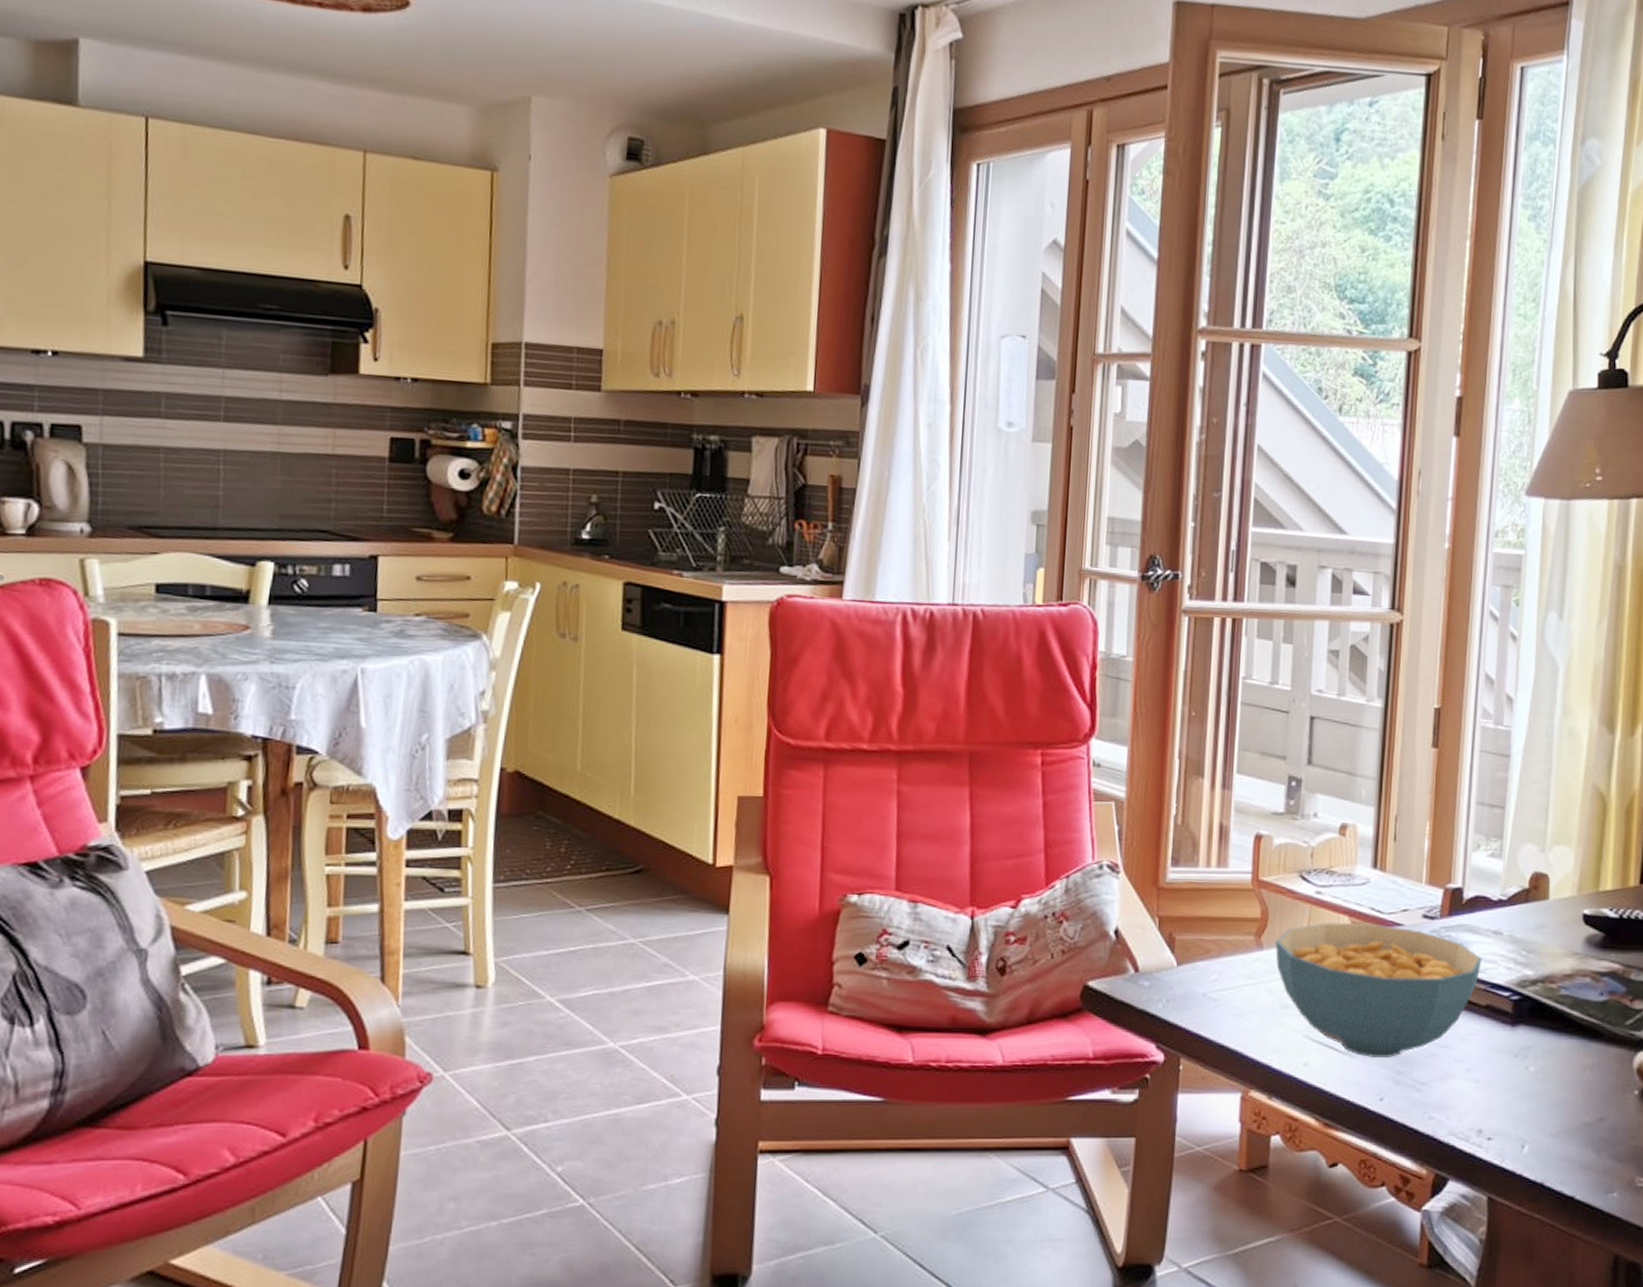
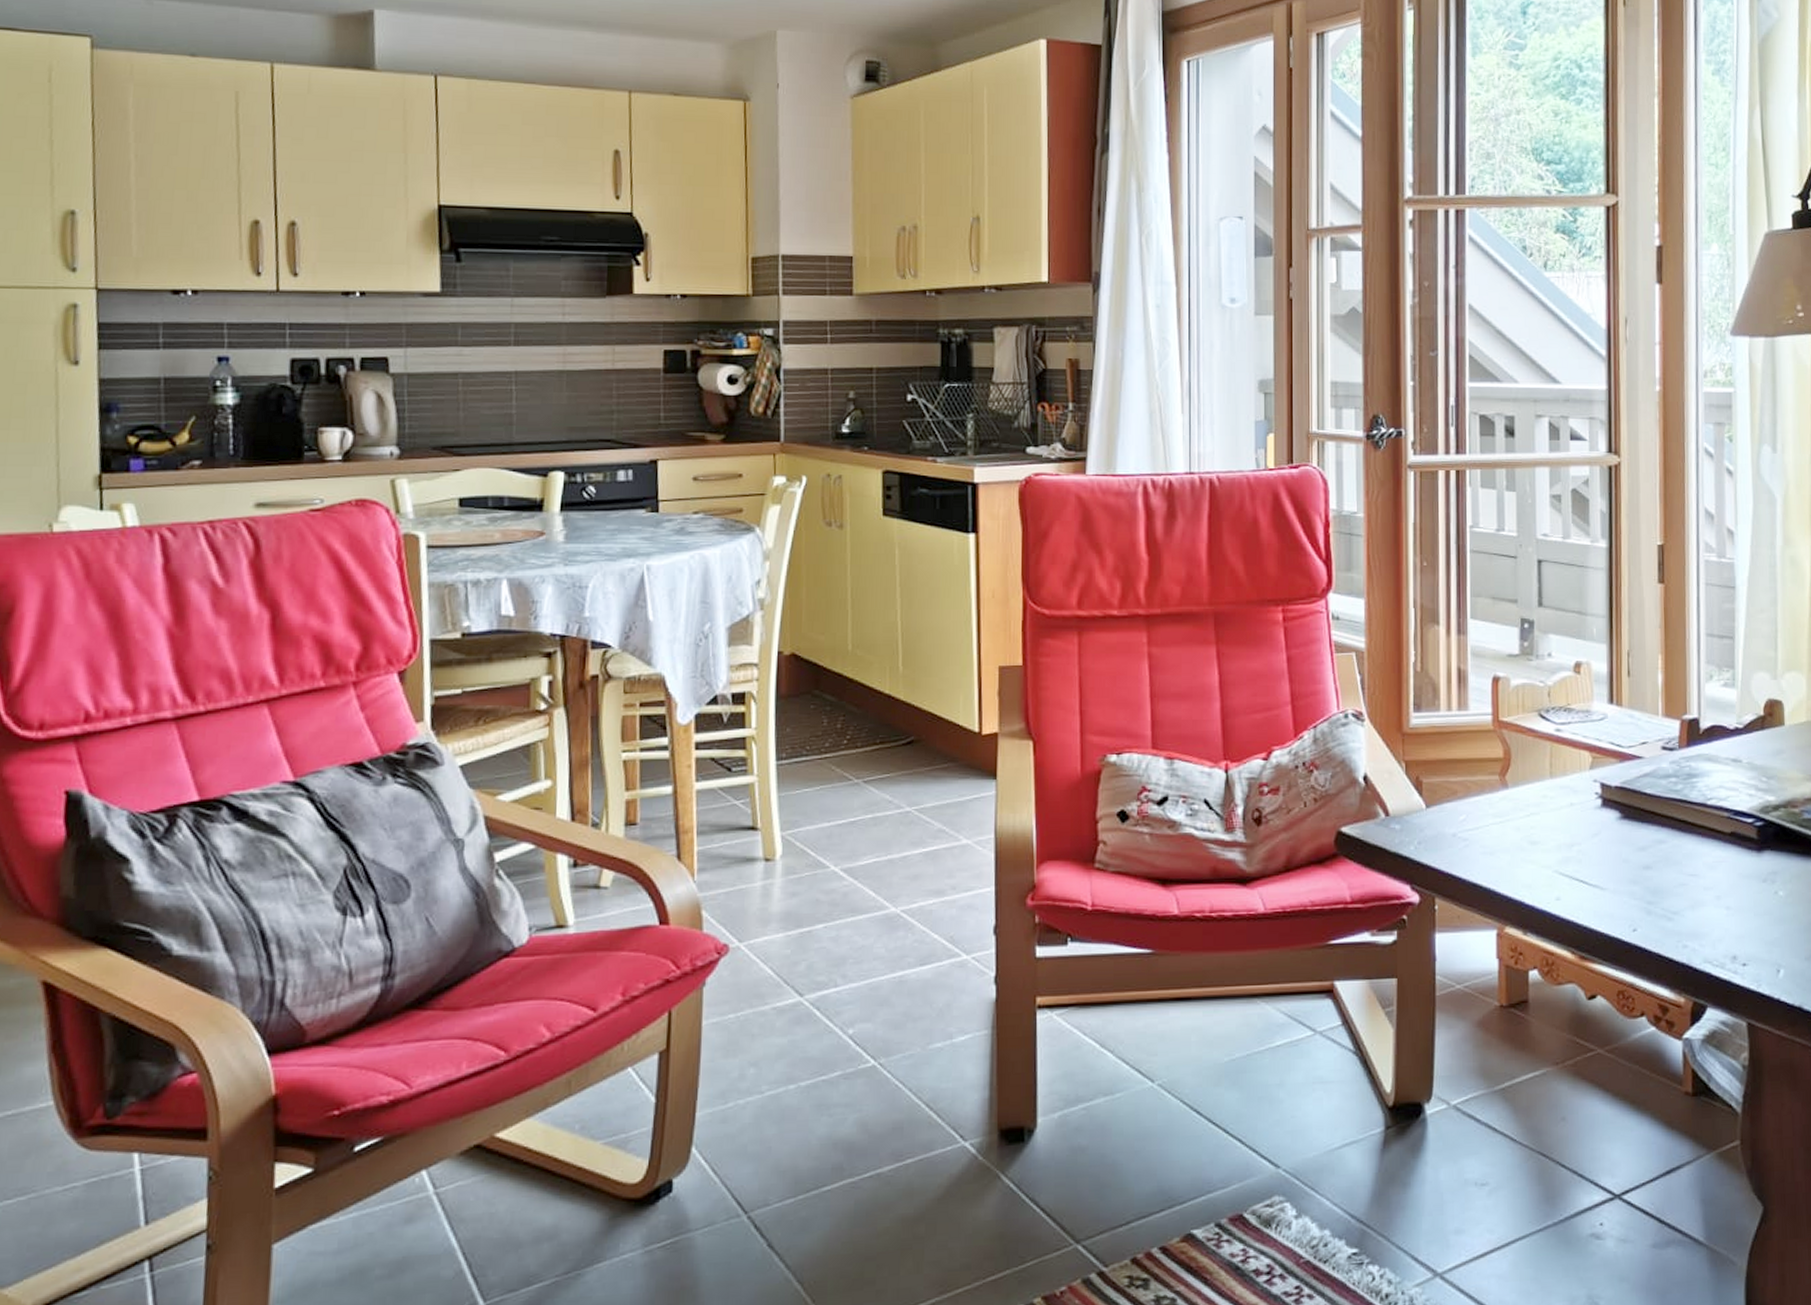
cereal bowl: present [1275,922,1482,1057] -> none [1519,757,1723,889]

